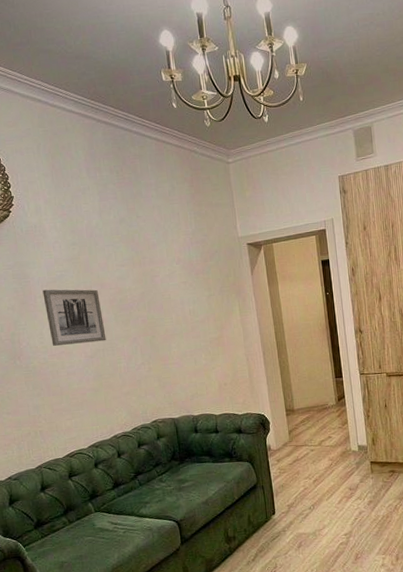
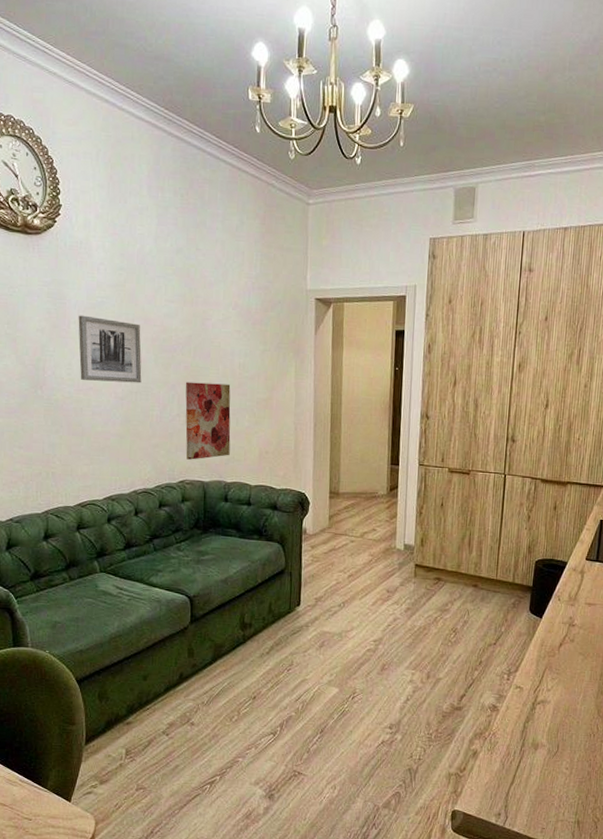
wall art: none [145,330,193,401] -> present [185,382,231,460]

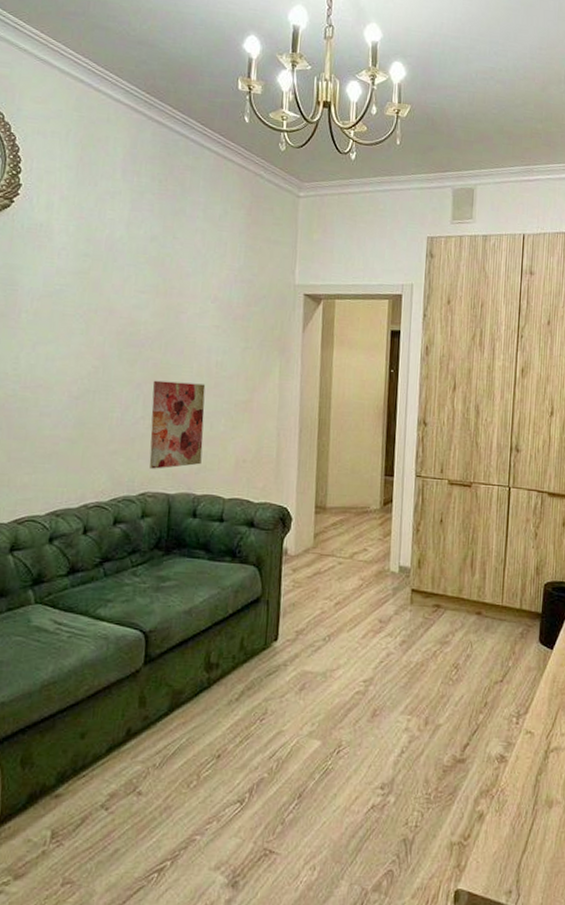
wall art: present [78,315,142,384] -> none [28,303,105,381]

